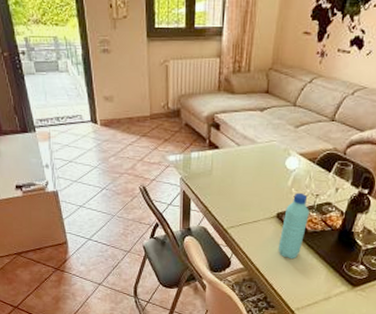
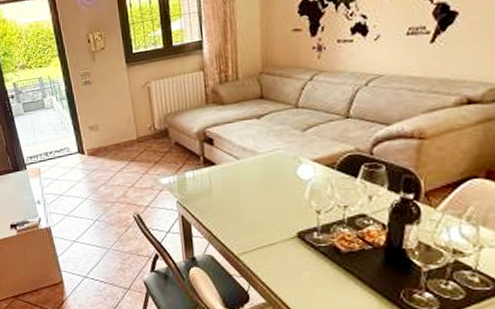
water bottle: present [279,192,309,260] -> none [306,205,340,289]

